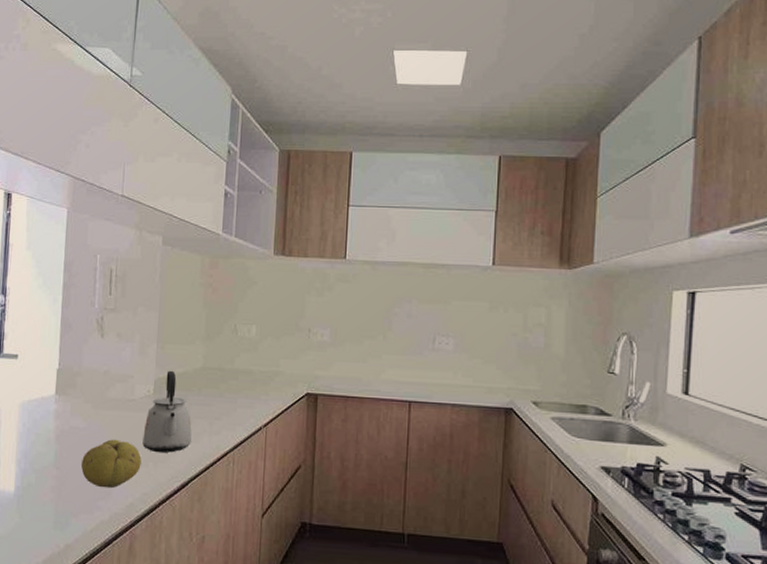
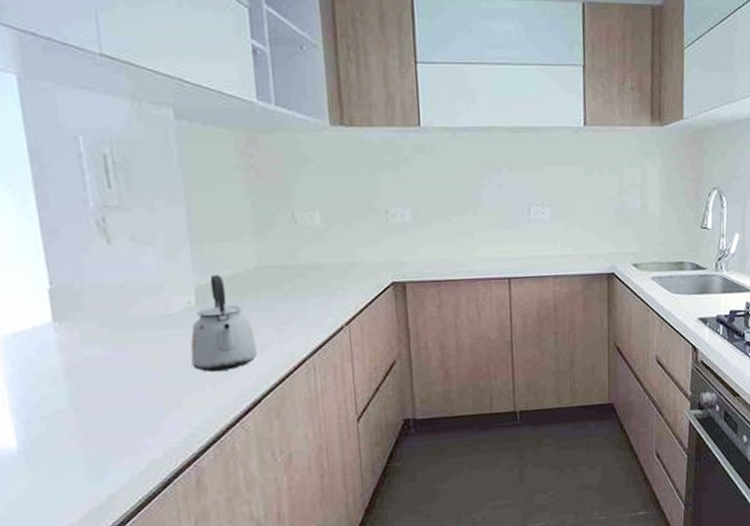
fruit: present [81,439,142,489] -> none [110,364,195,424]

